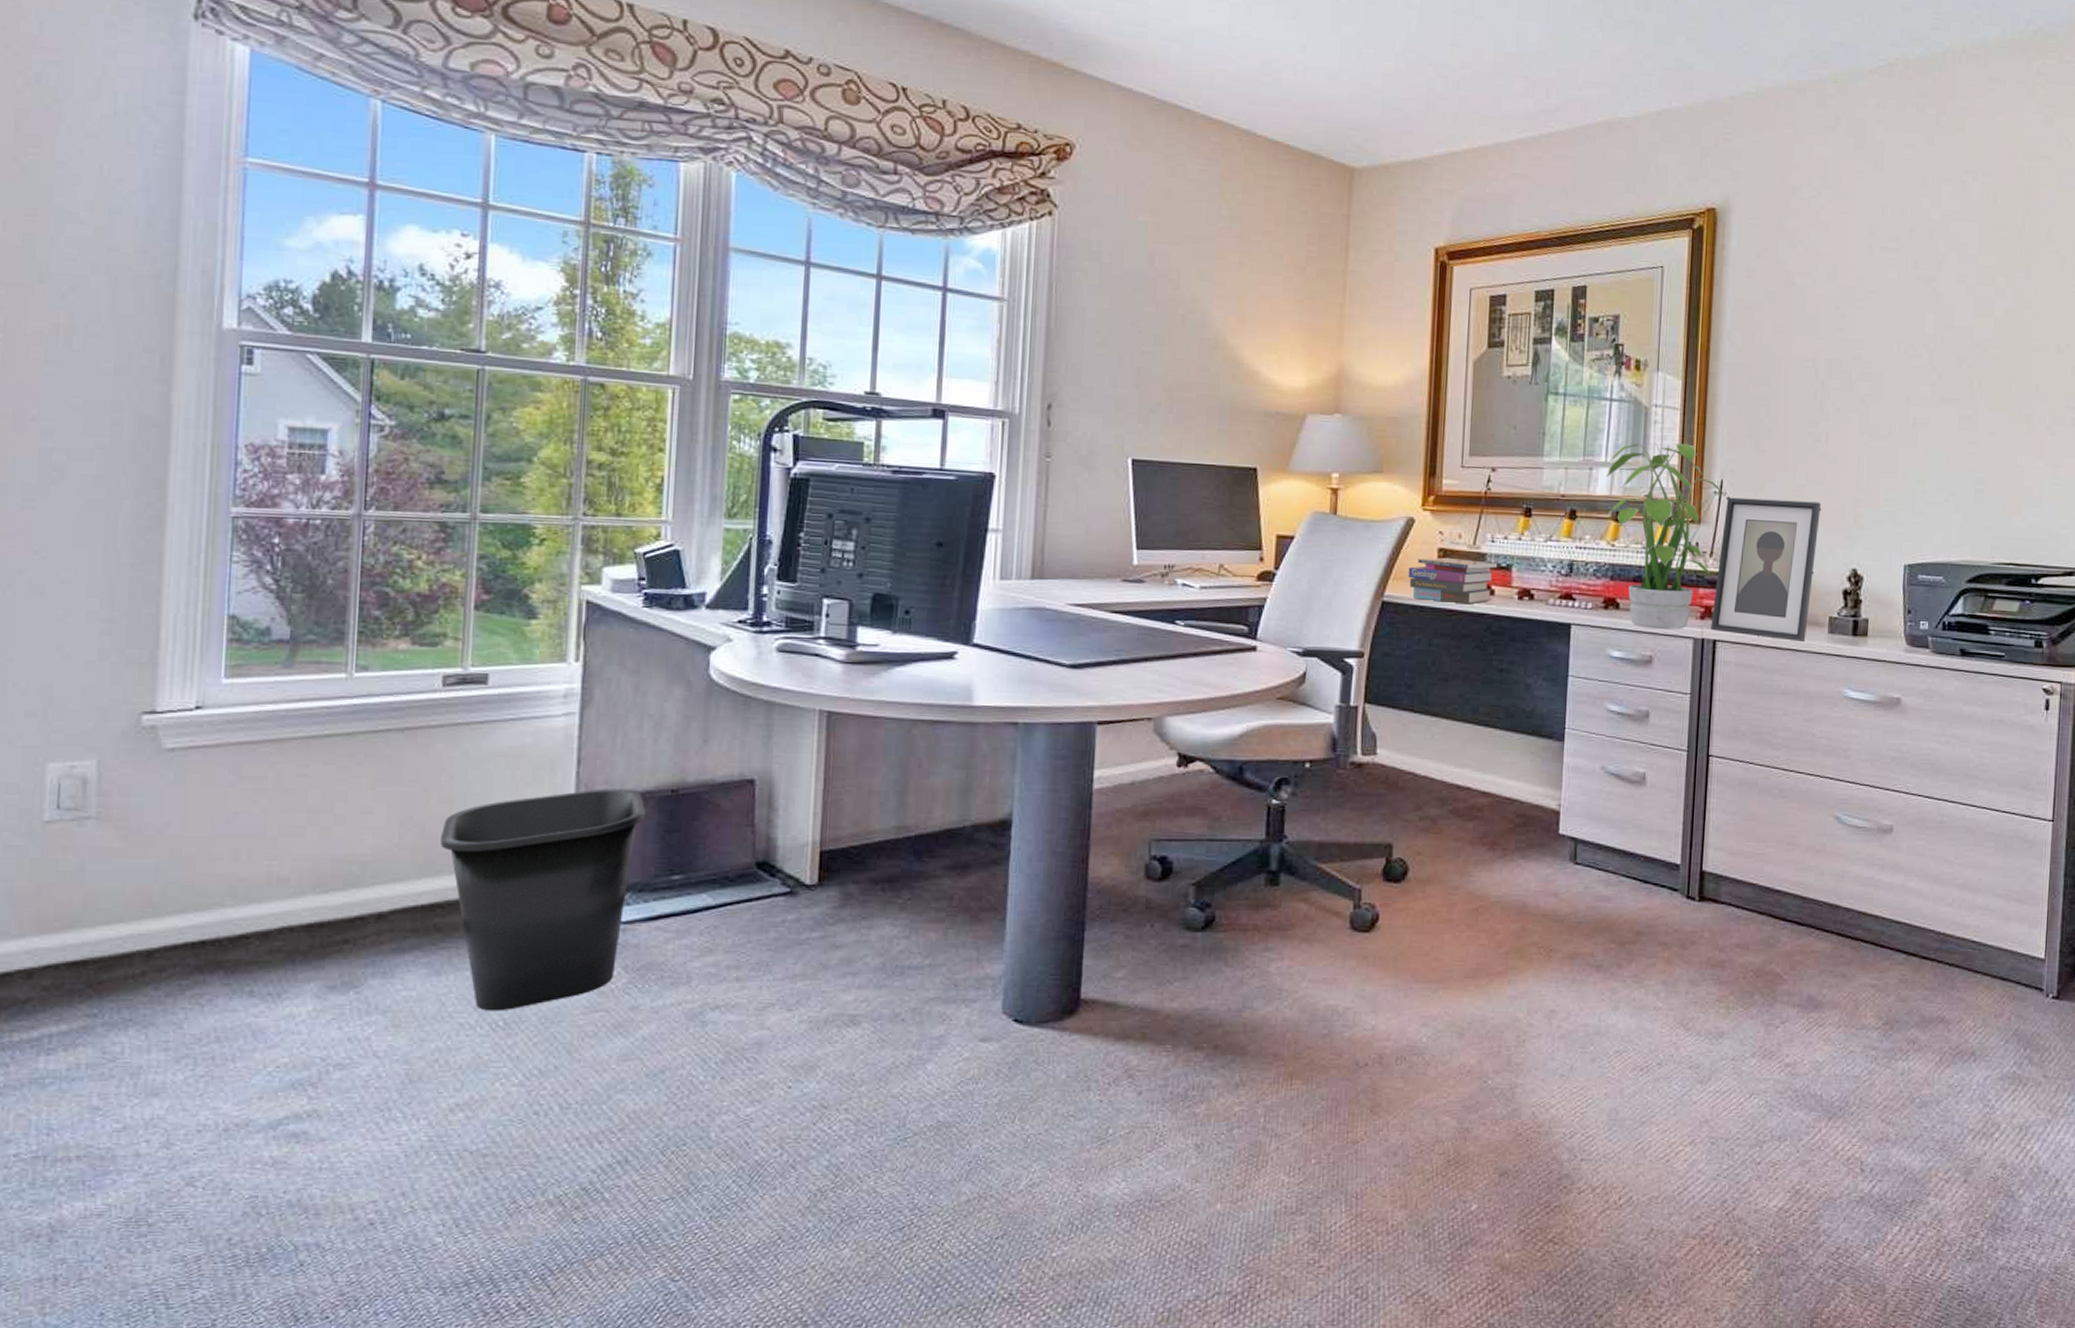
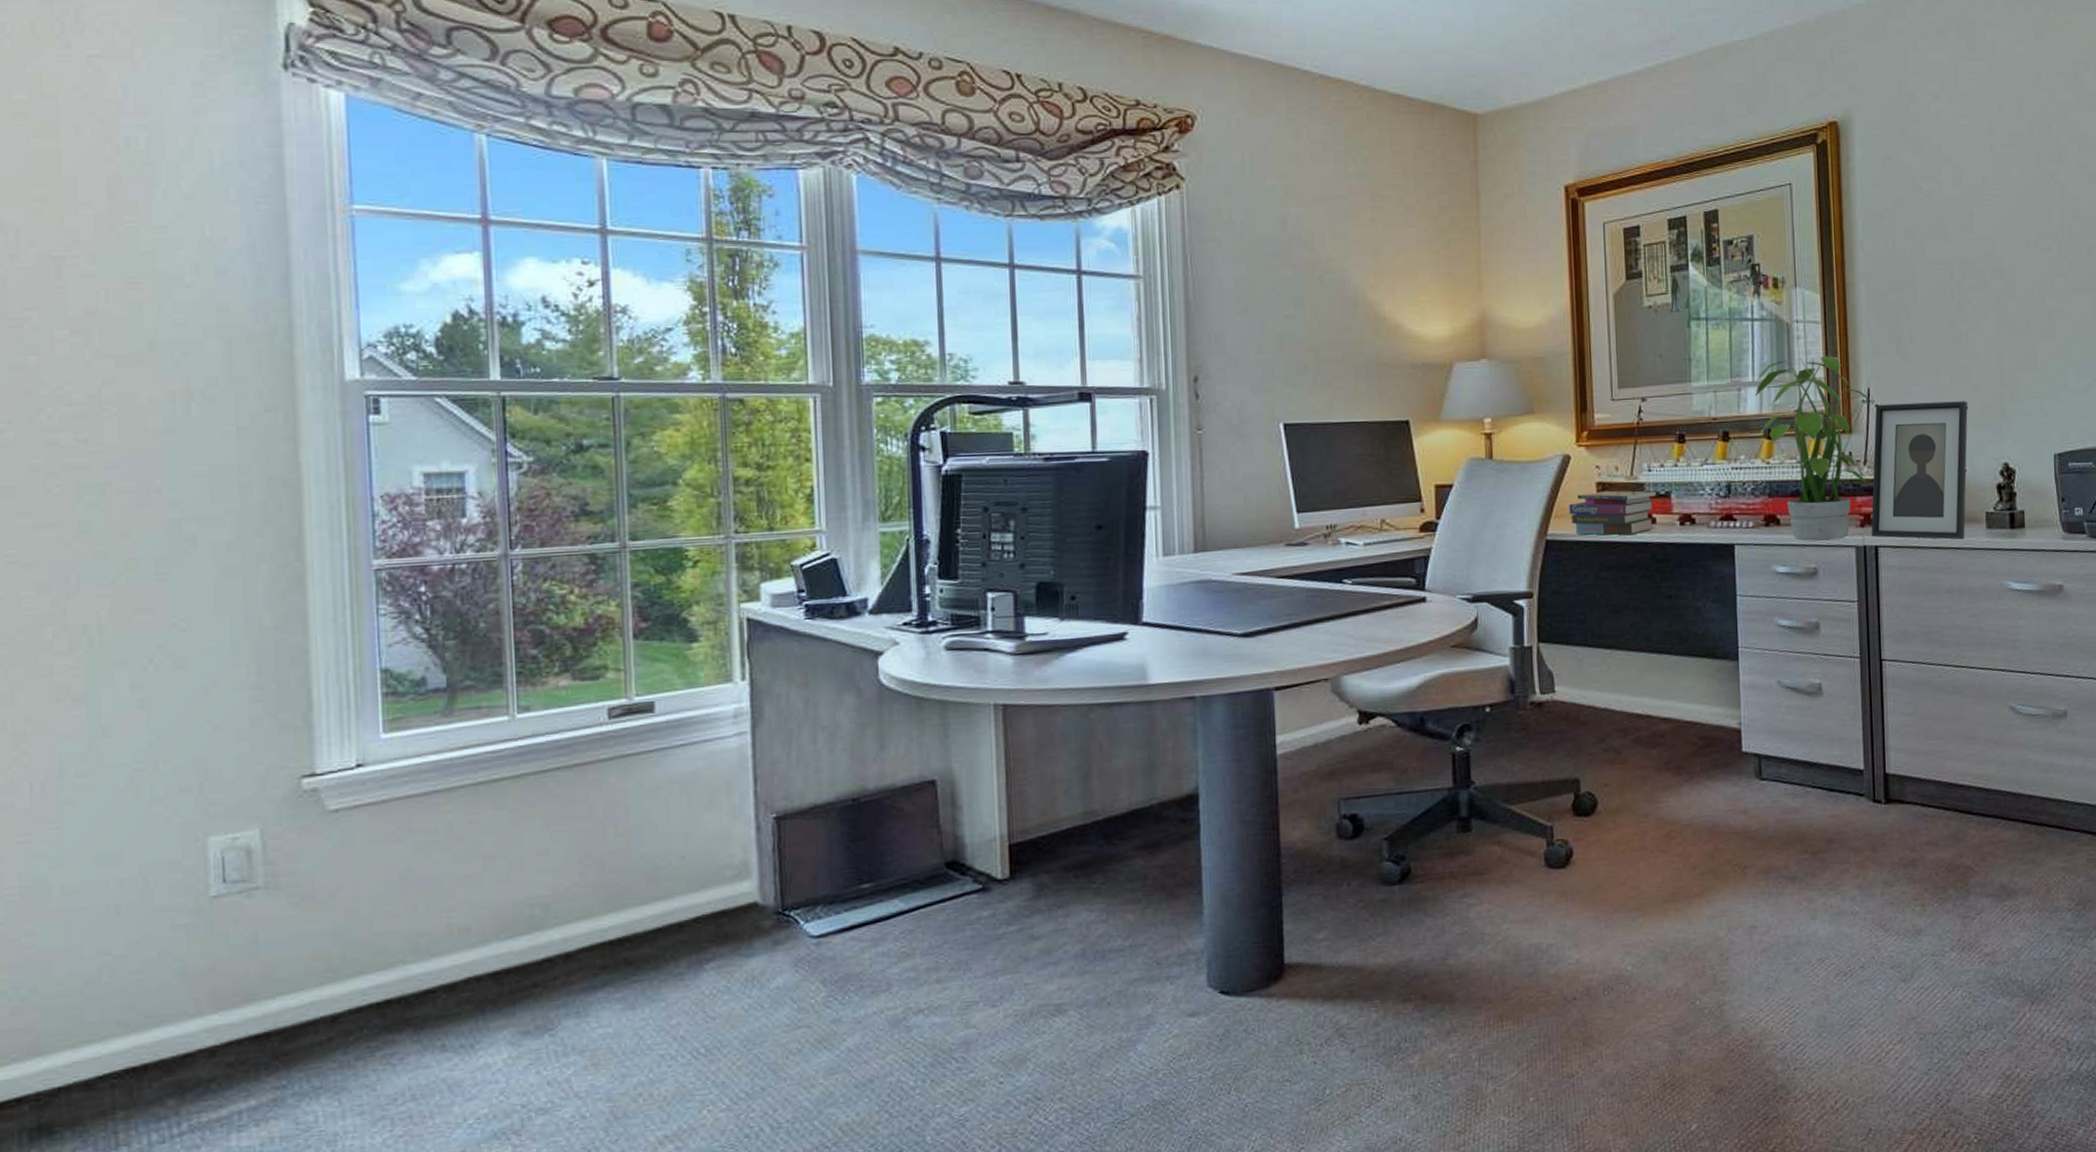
waste bin: present [439,788,646,1011] -> none [621,802,829,1040]

